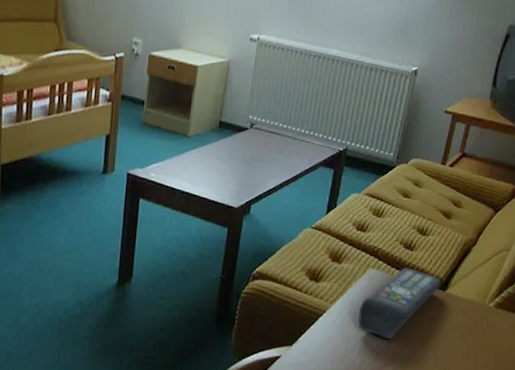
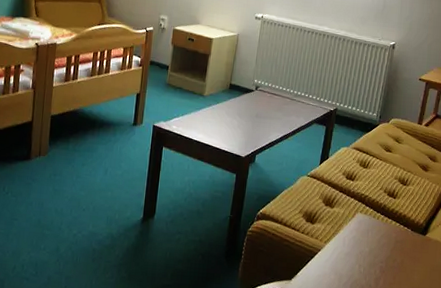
remote control: present [357,268,441,340] -> none [348,213,421,278]

